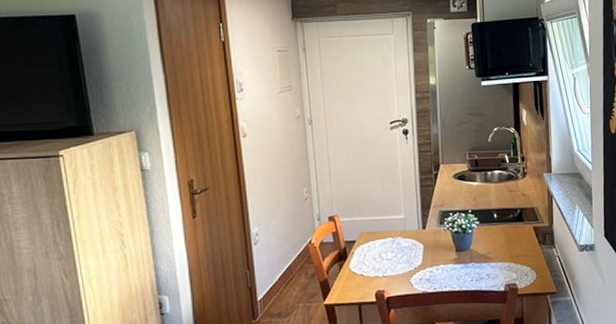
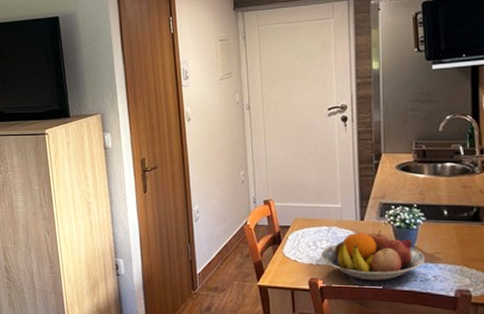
fruit bowl: none [386,236,479,286] -> present [320,230,424,281]

